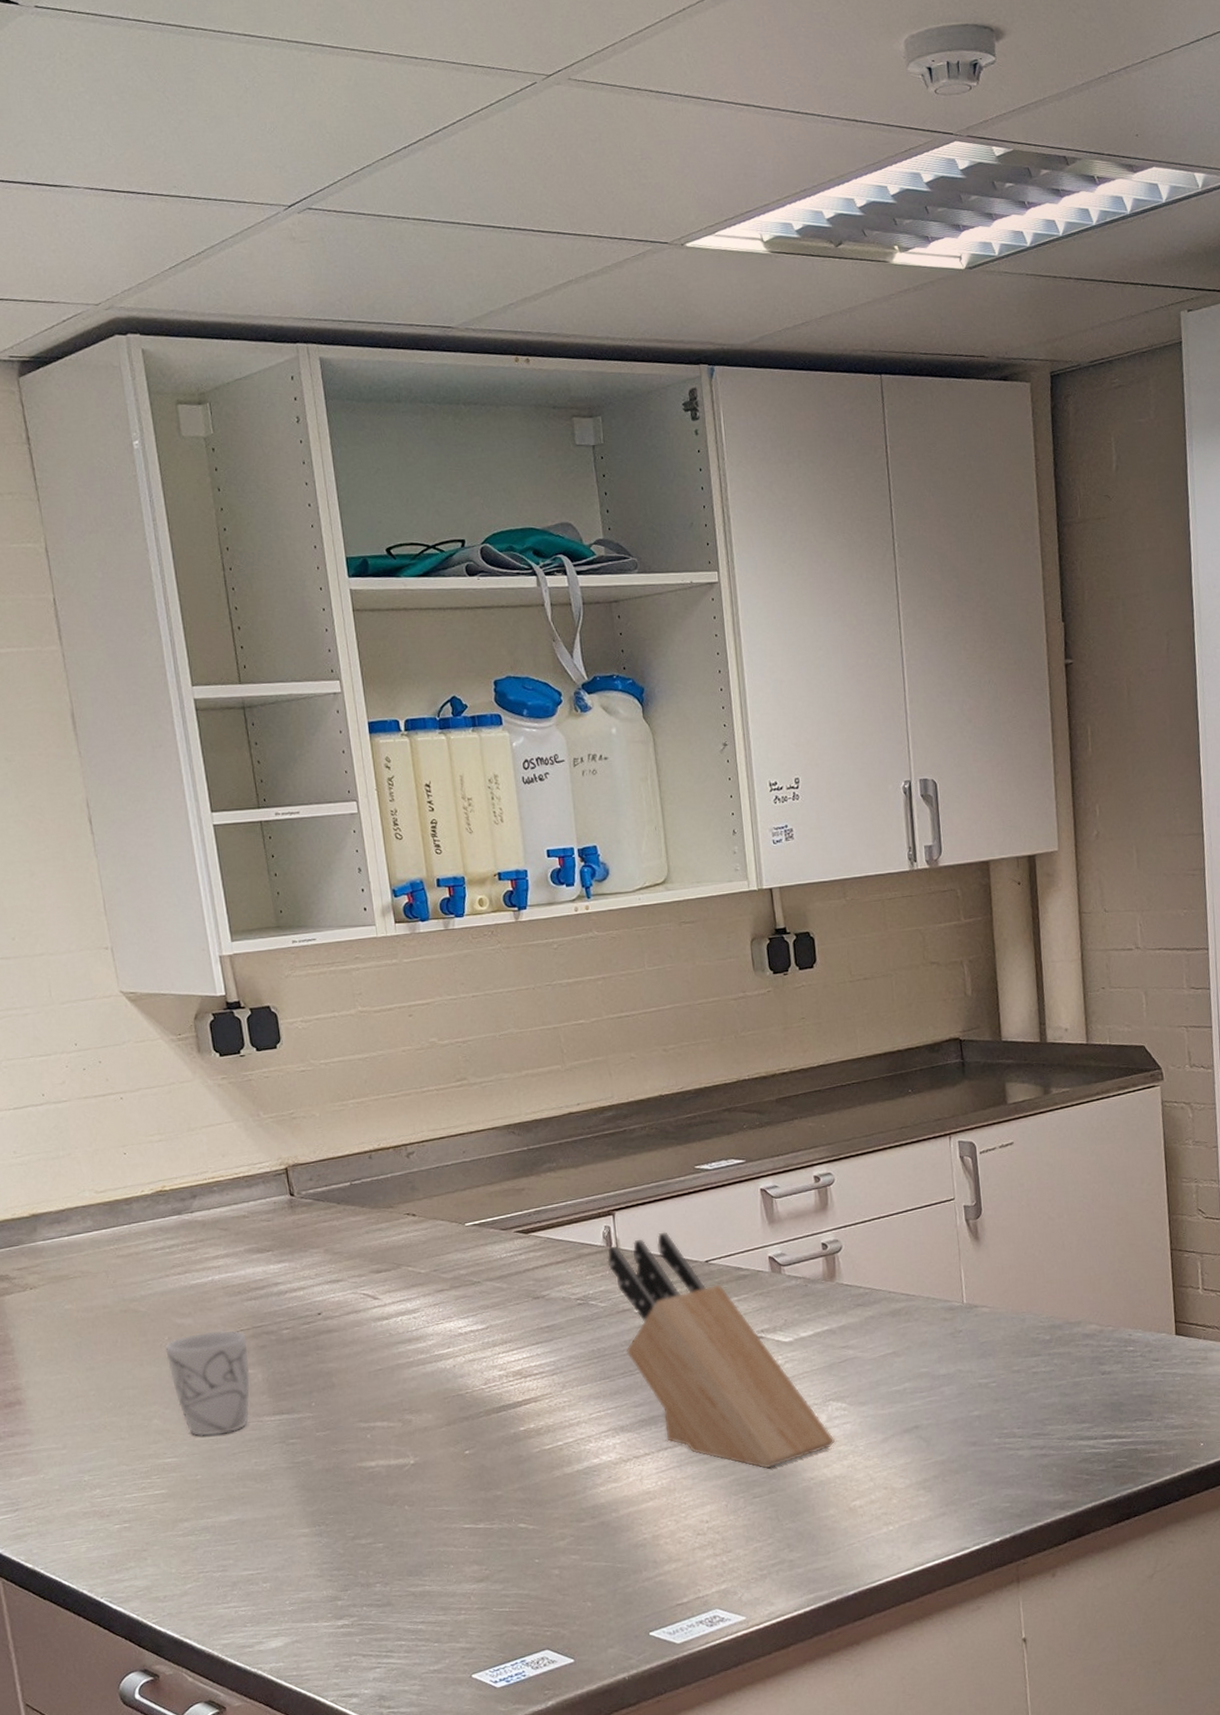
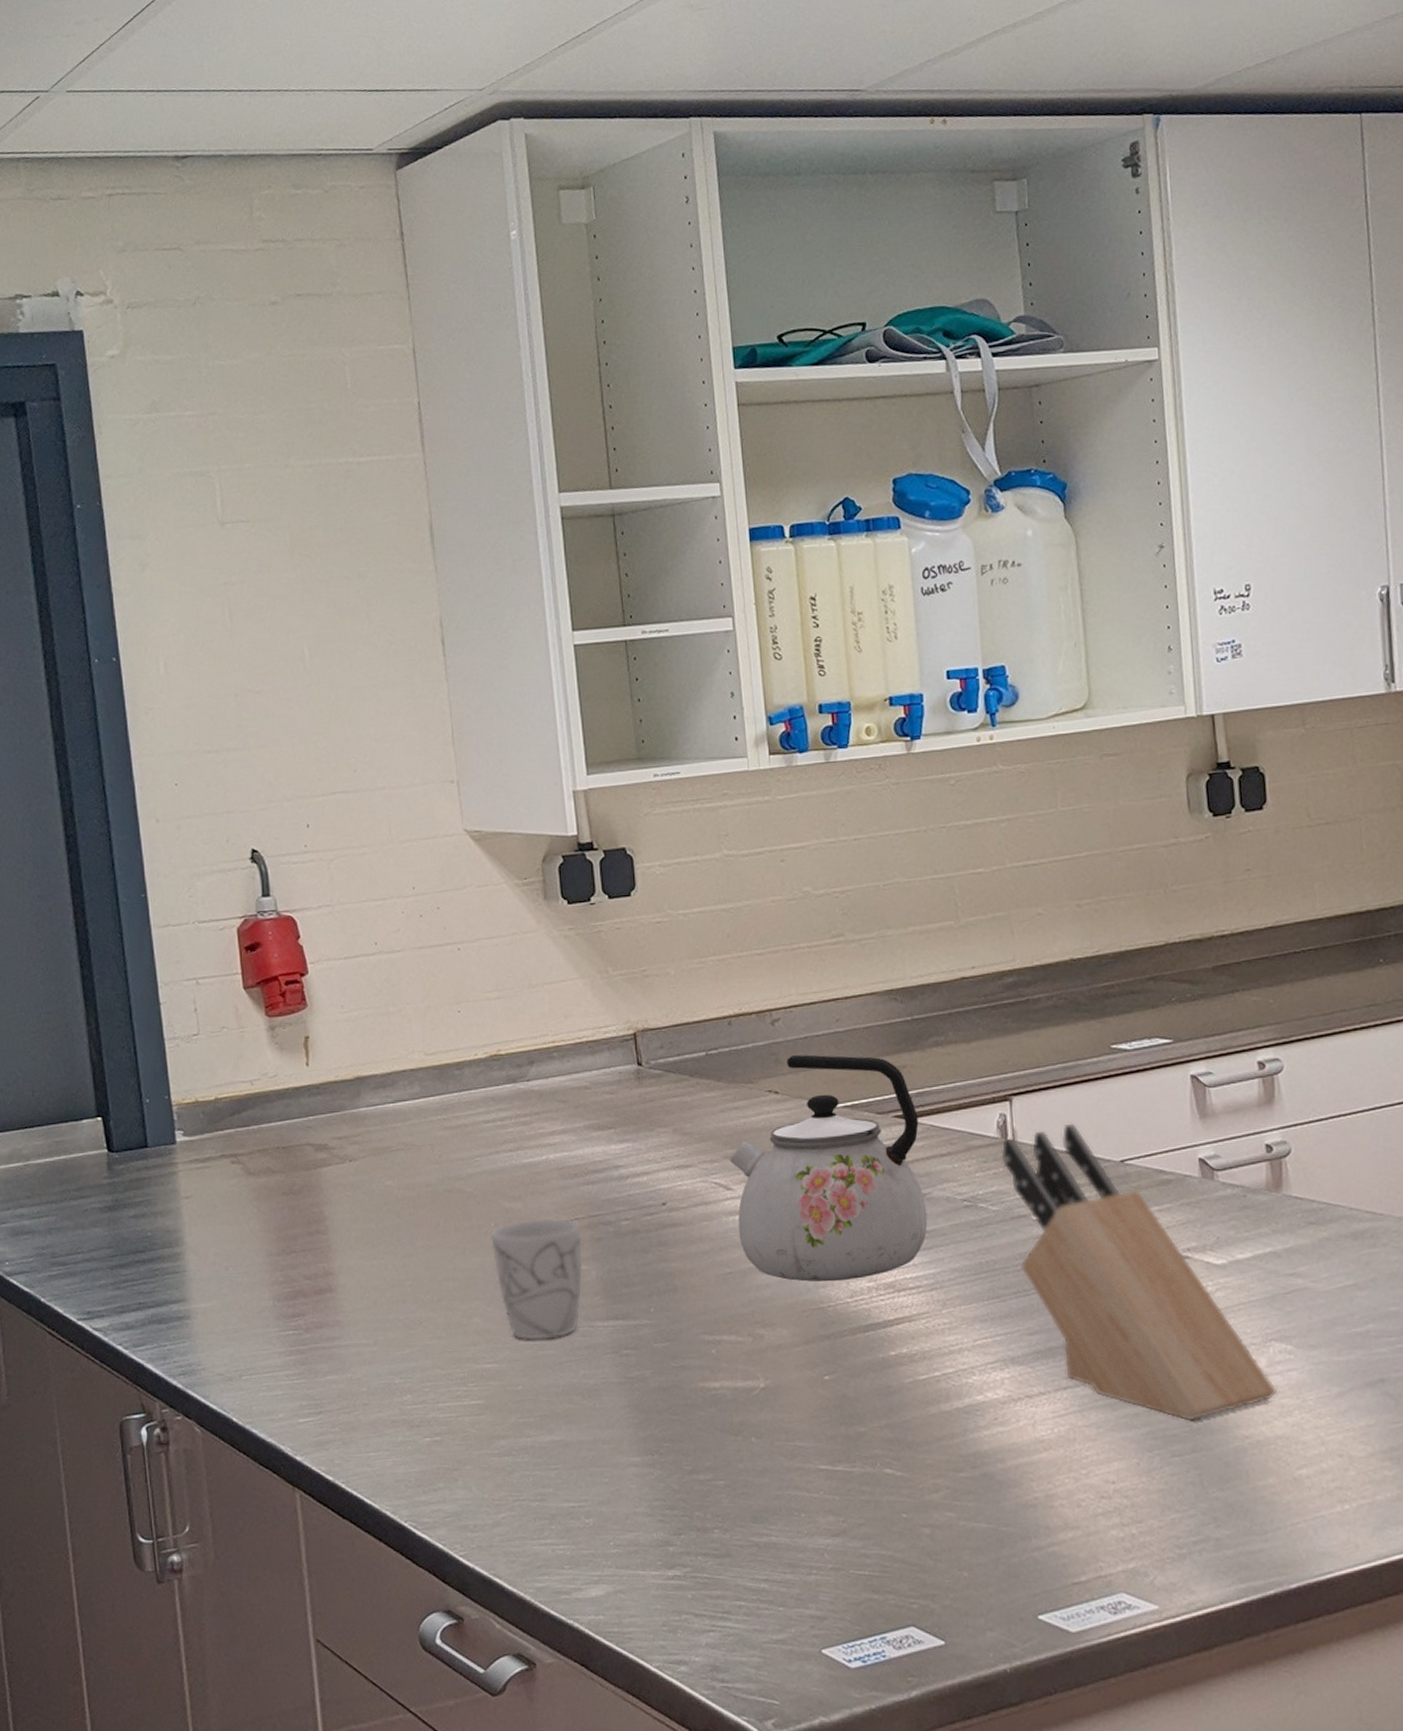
kettle: none [376,1182,548,1374] -> present [730,1054,928,1282]

